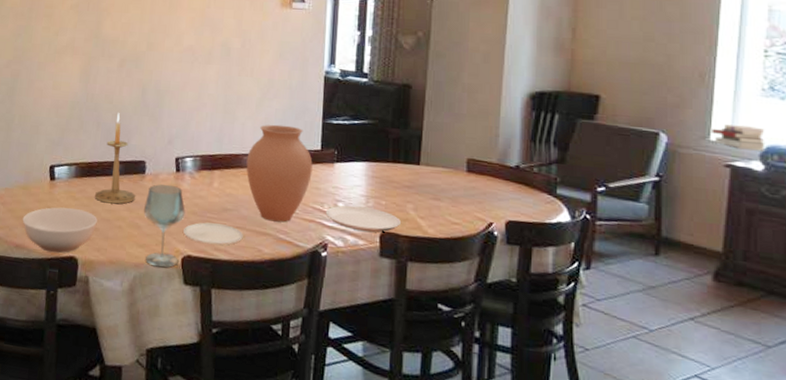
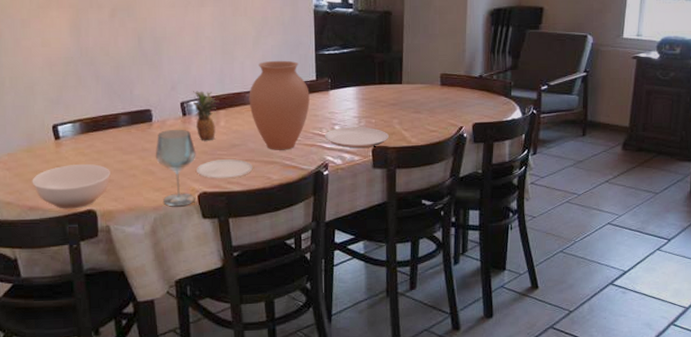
candlestick: present [95,113,136,204] -> none [105,65,146,155]
fruit: none [187,147,215,201] -> present [192,91,219,140]
books: present [712,124,766,151] -> none [624,23,661,43]

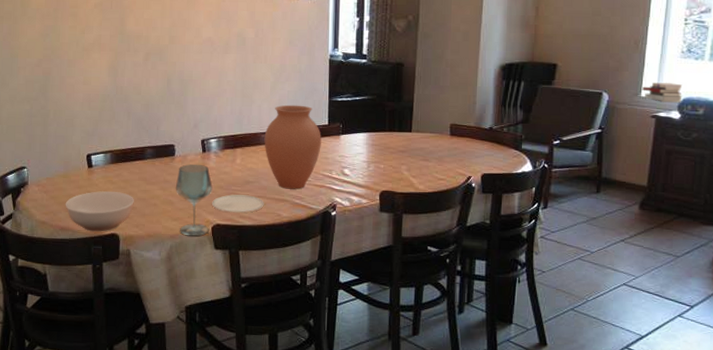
fruit: present [192,91,219,140] -> none [212,130,237,176]
plate: present [324,127,390,149] -> none [333,170,398,192]
books: none [624,23,661,43] -> present [642,83,683,103]

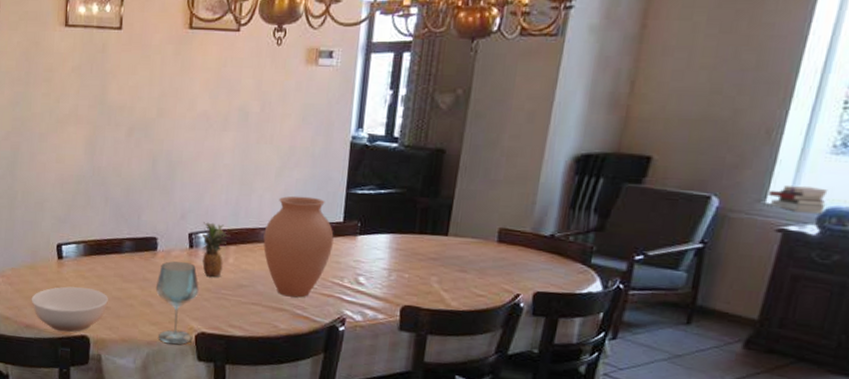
fruit: none [212,130,237,176] -> present [201,222,231,277]
plate: present [212,194,264,214] -> none [197,299,259,322]

